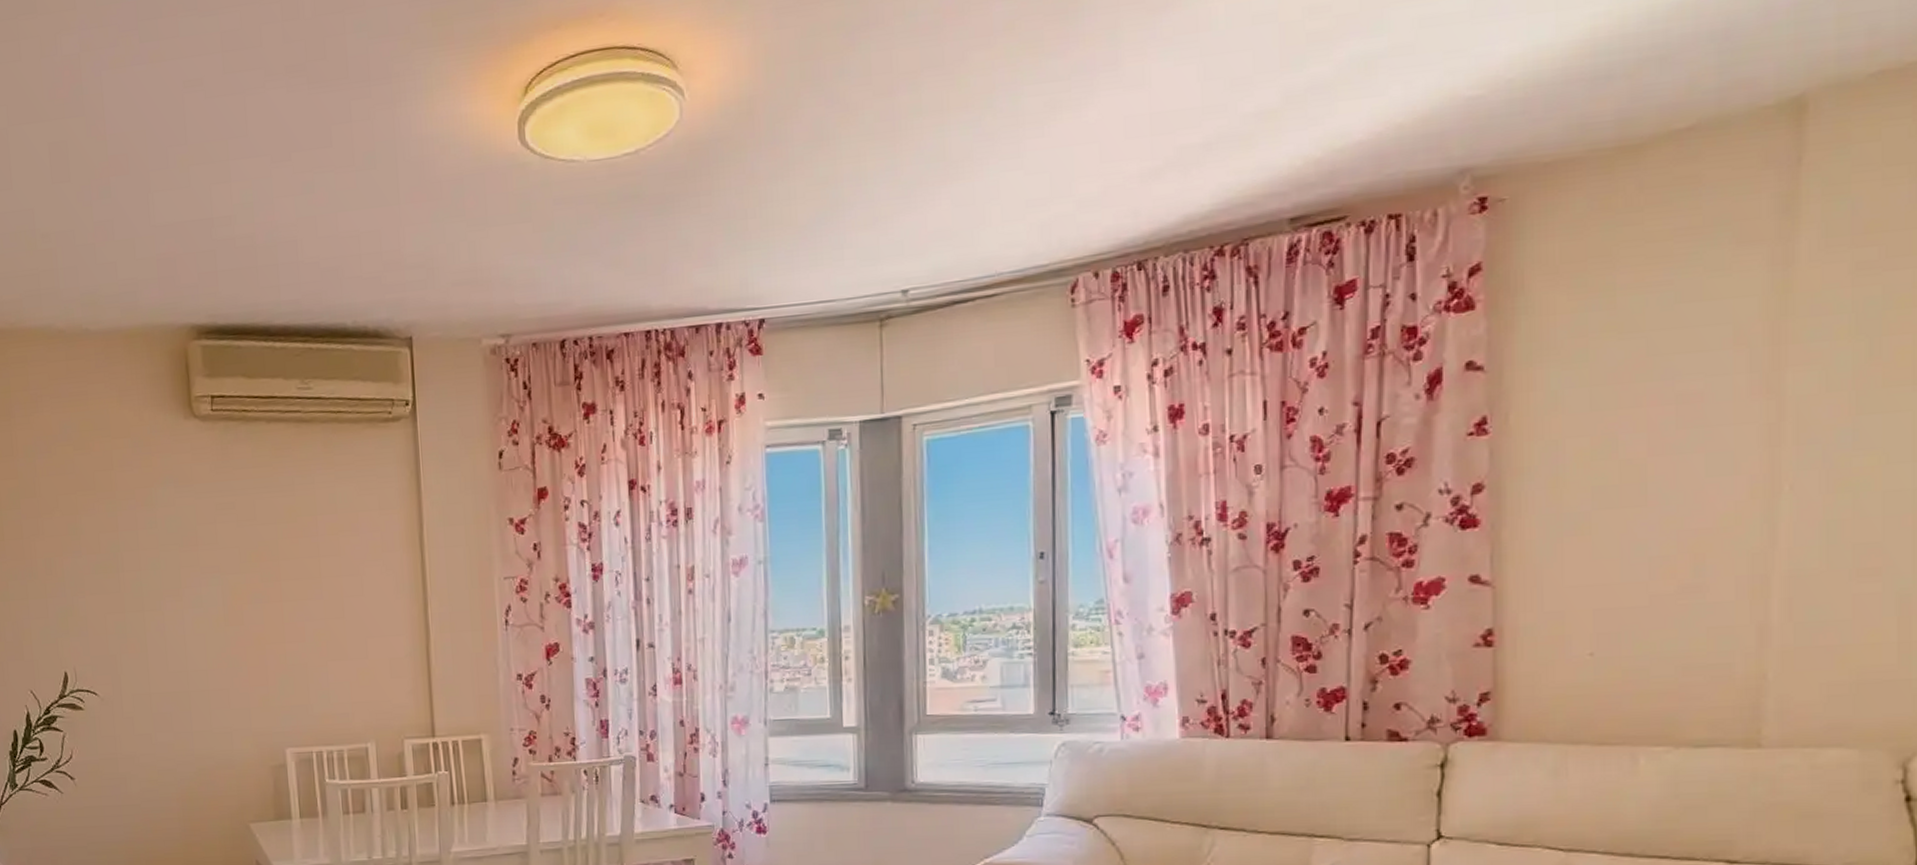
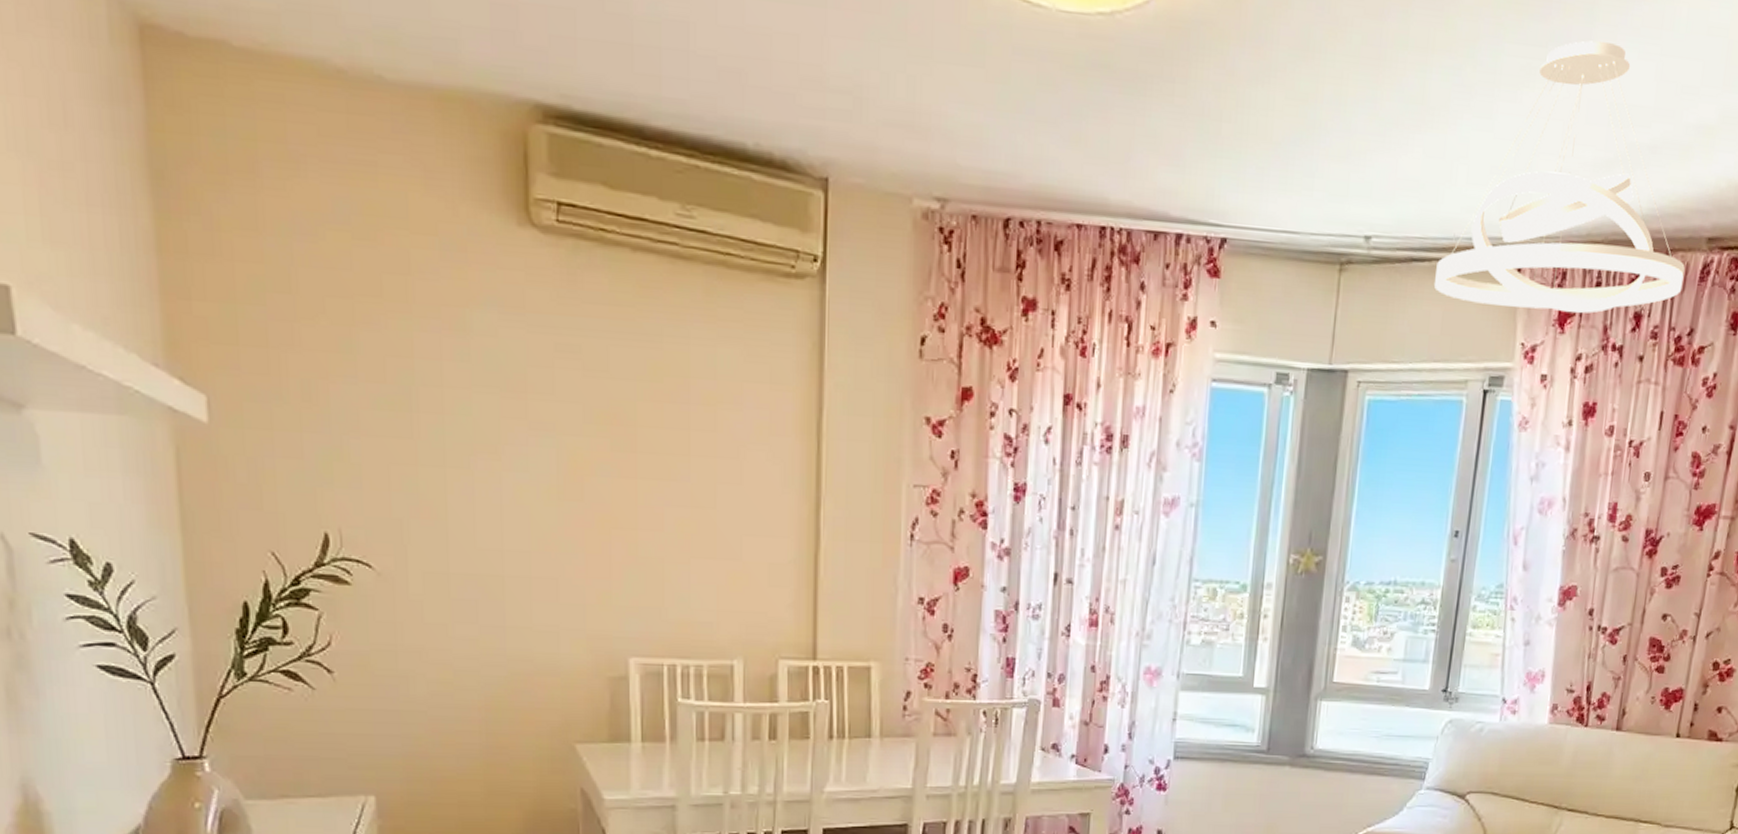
pendant light: none [980,58,1267,331] -> present [1433,40,1685,314]

